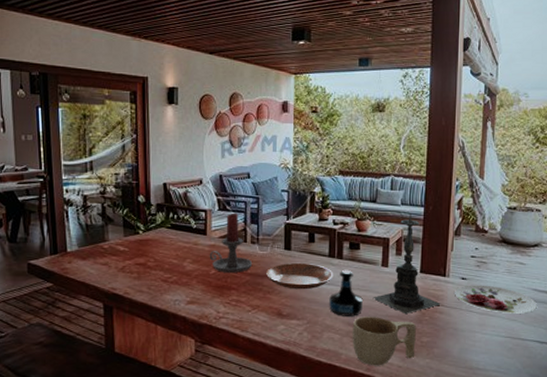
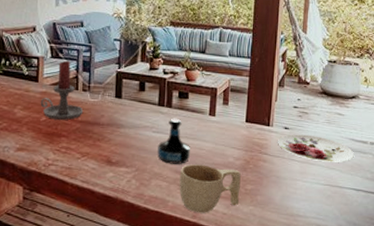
bowl: present [265,262,334,290] -> none [96,110,163,138]
candle holder: present [373,213,441,315] -> none [200,64,265,163]

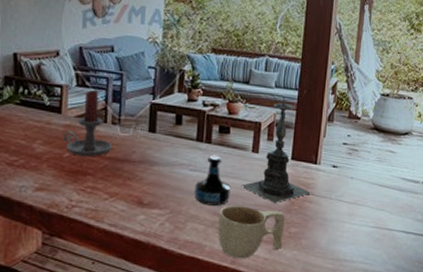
candle holder: none [200,64,265,163] -> present [241,97,311,204]
plate: present [278,134,354,162] -> none [325,173,405,203]

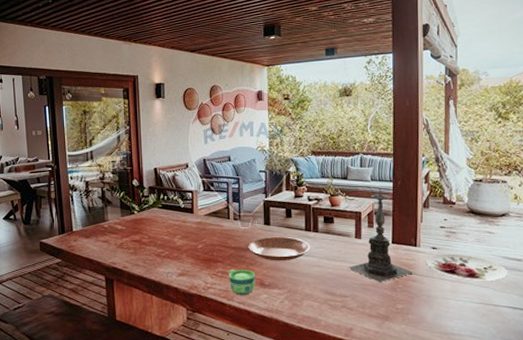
candle holder: present [63,89,113,156] -> none [196,192,236,247]
cup: none [99,184,133,216] -> present [228,269,256,296]
bowl: none [126,146,201,176] -> present [247,236,310,261]
tequila bottle: present [194,155,231,206] -> none [307,242,339,285]
cup: present [217,206,285,259] -> none [330,285,391,332]
plate: none [325,173,405,203] -> present [426,254,508,281]

